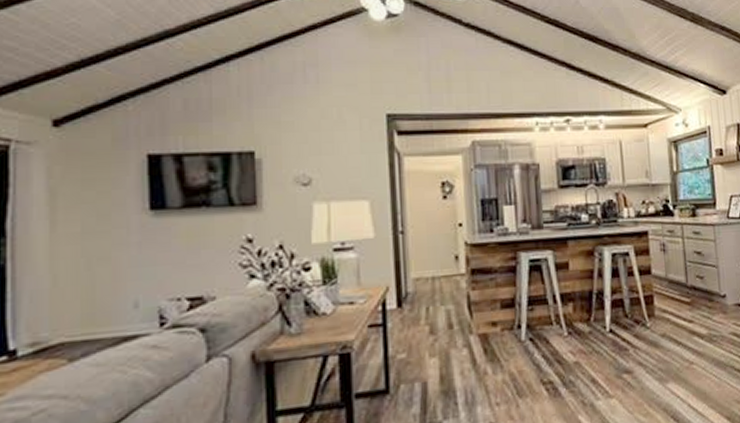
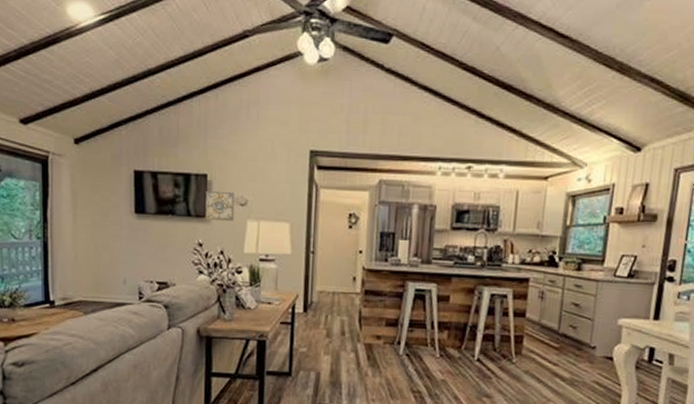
wall art: none [254,169,295,208] -> present [205,191,235,222]

